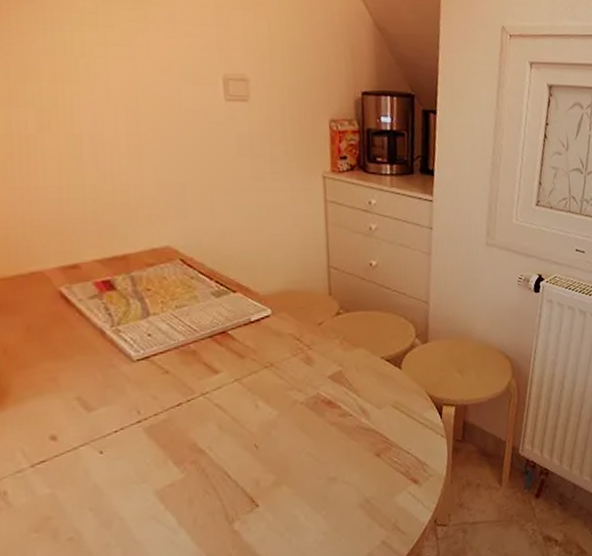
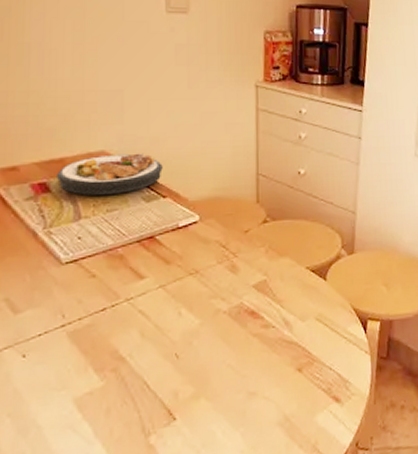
plate: none [121,248,231,292] -> present [57,153,163,195]

